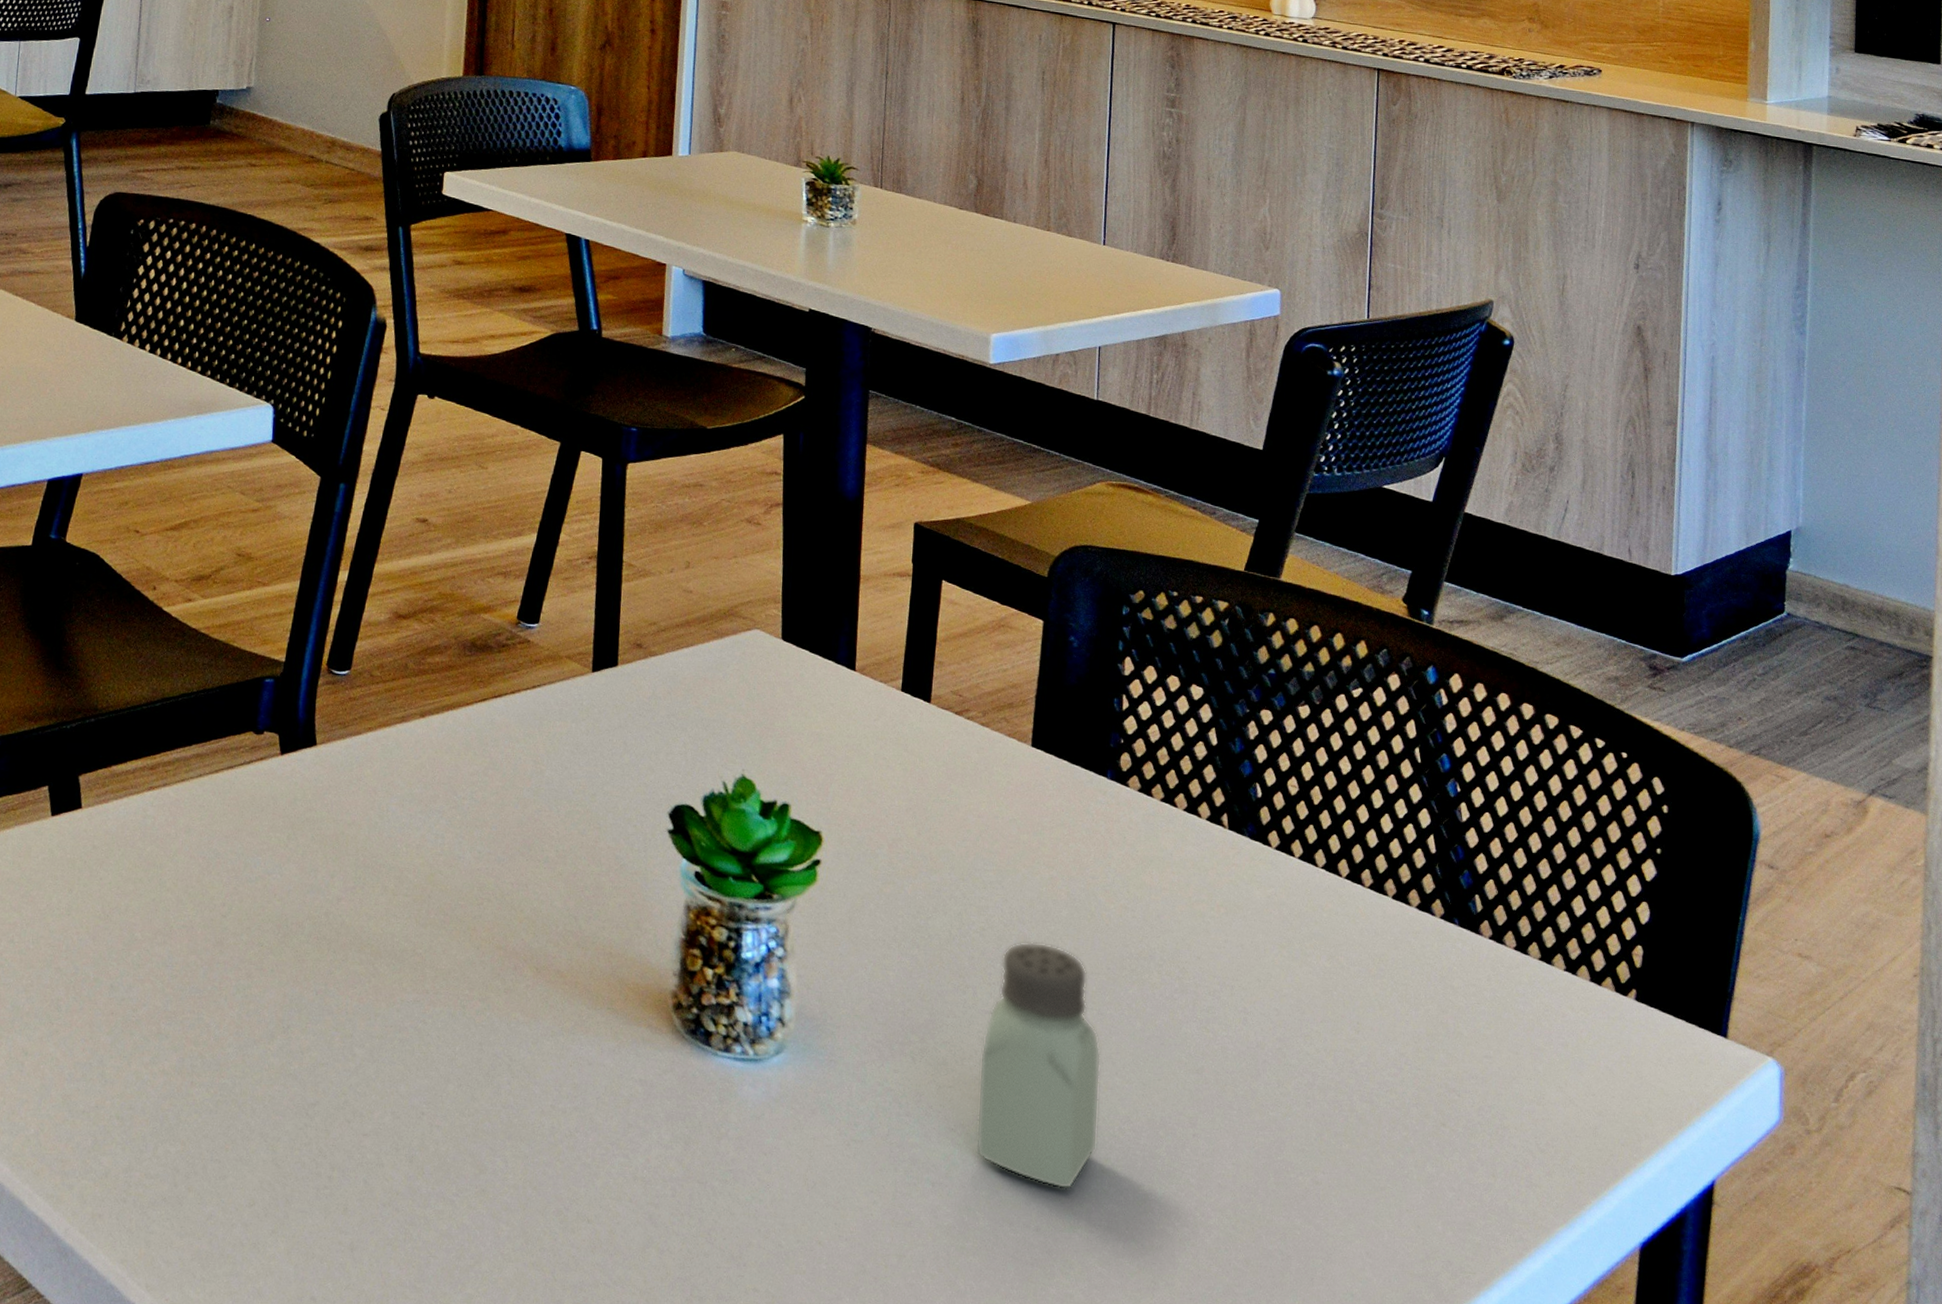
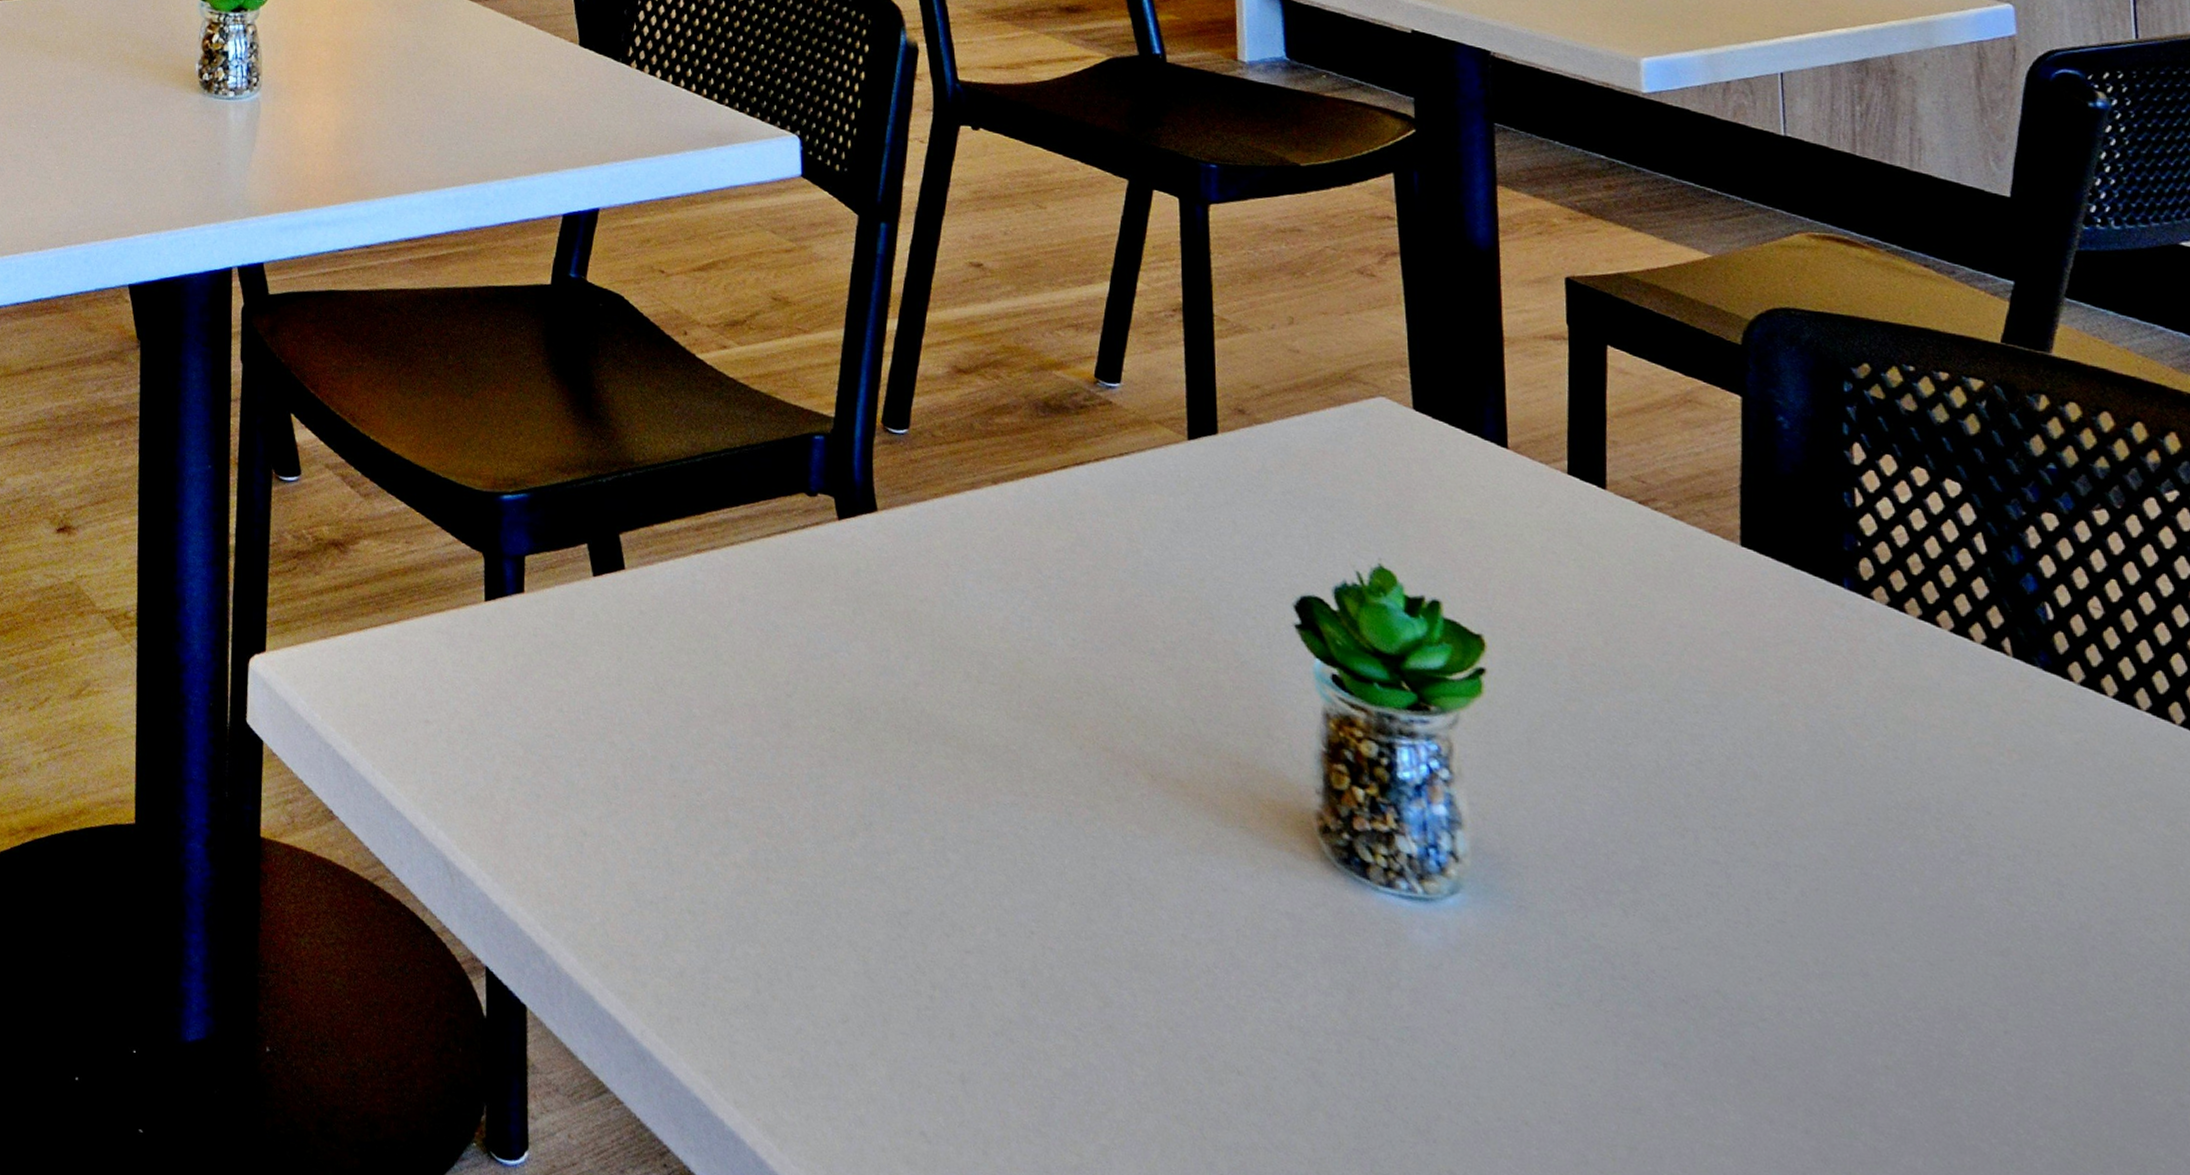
saltshaker: present [976,942,1101,1190] -> none [1710,779,1876,1086]

